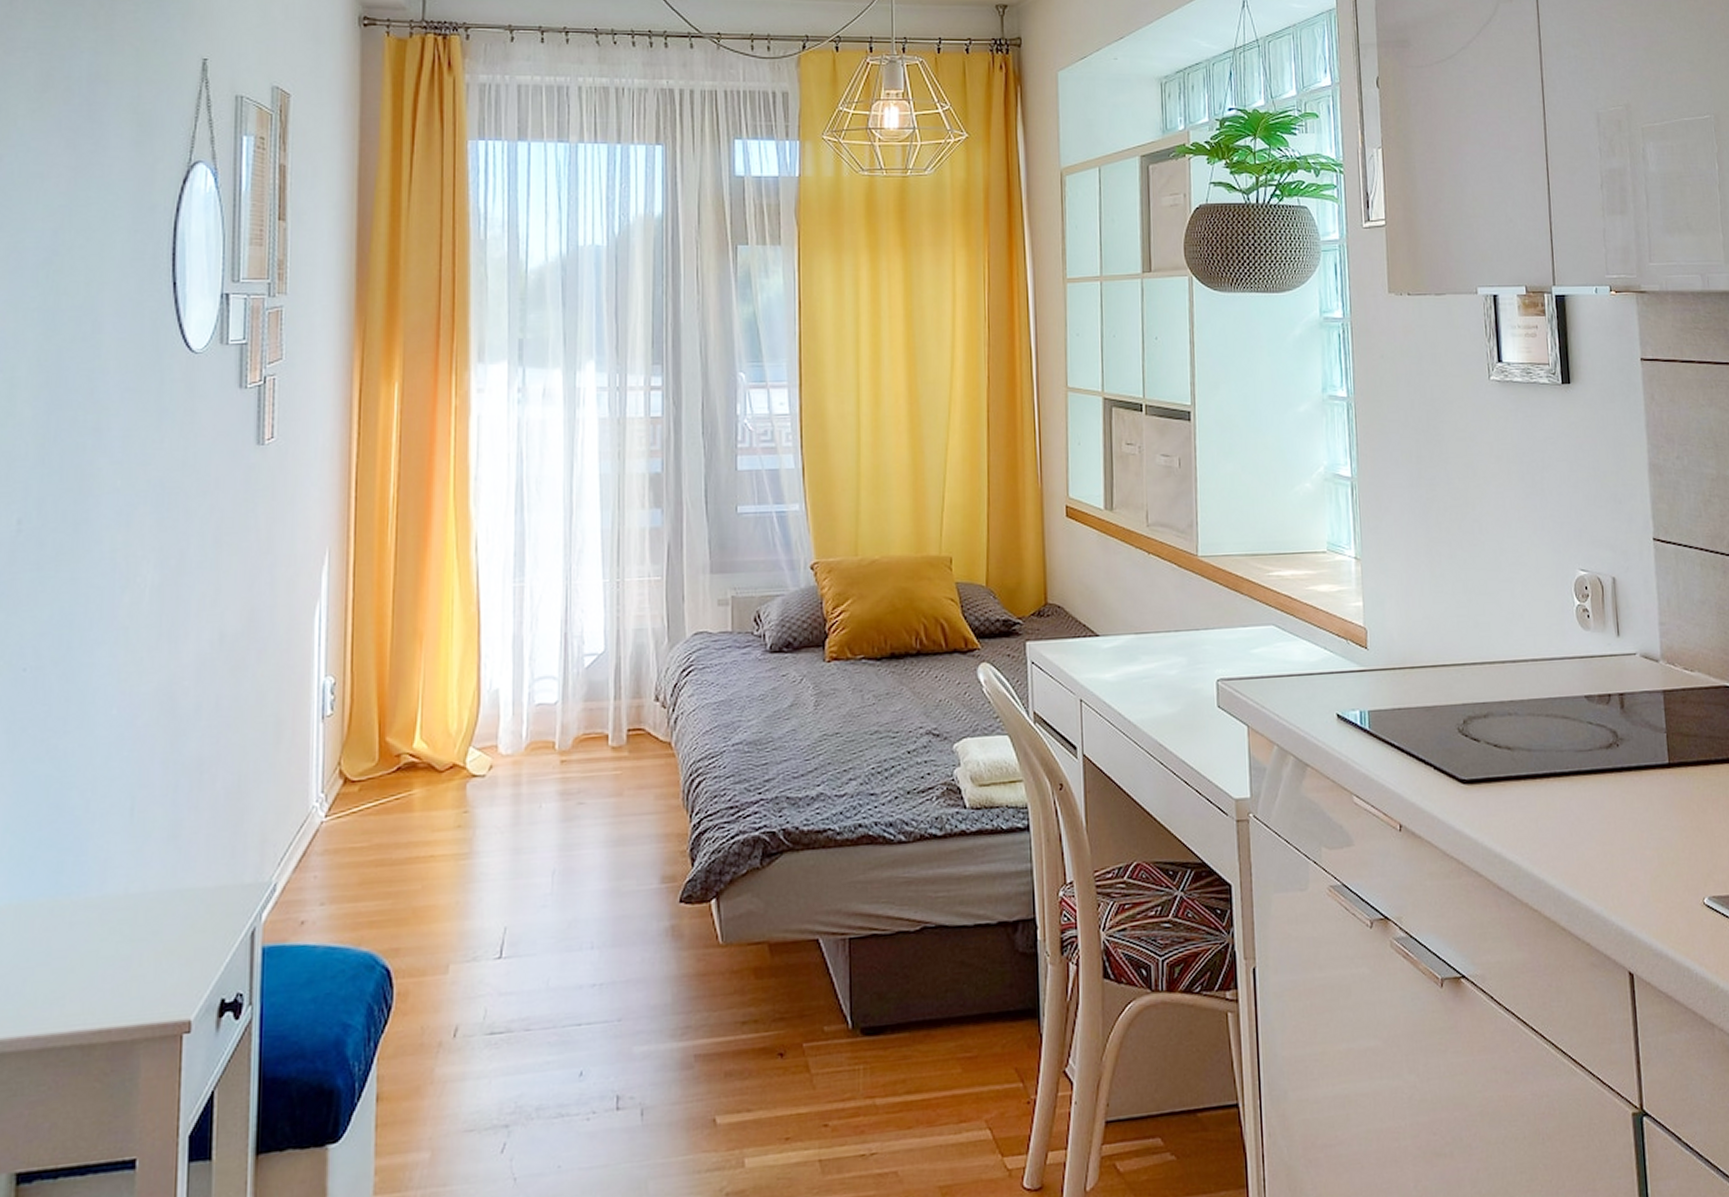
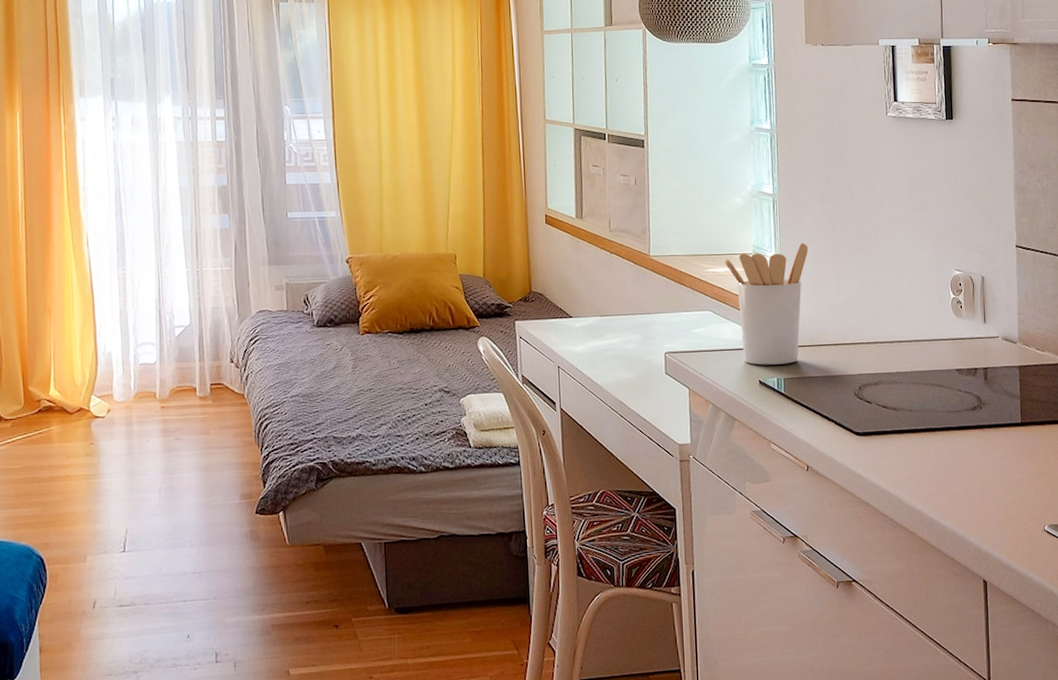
utensil holder: none [1291,537,1397,695] -> present [724,243,809,365]

